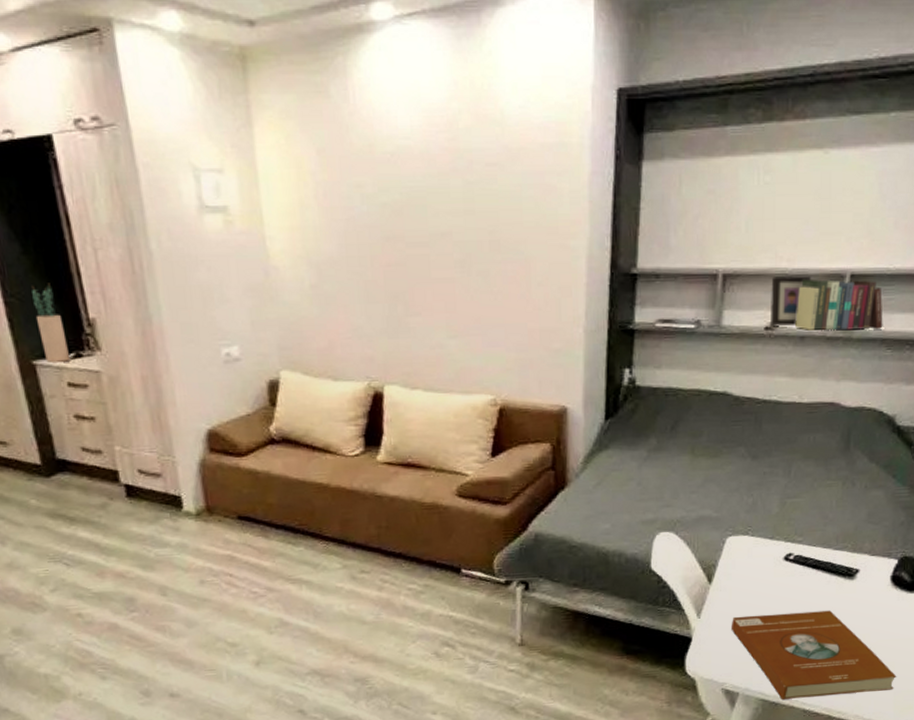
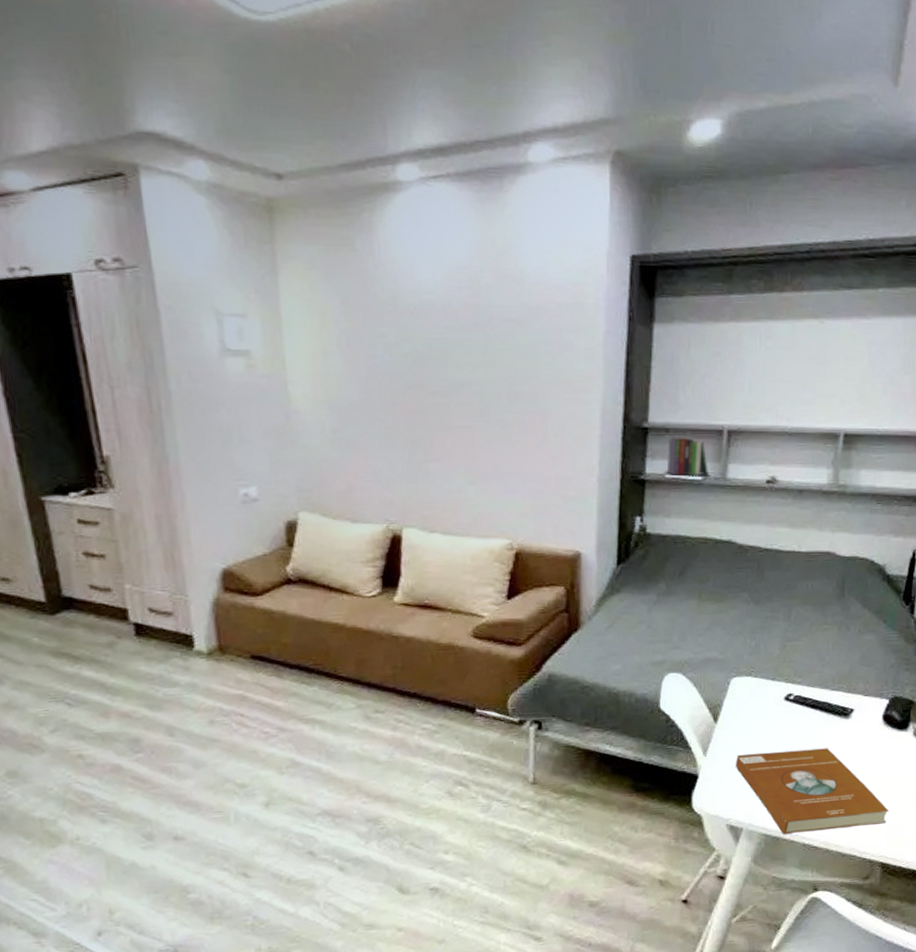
vase: present [31,283,71,364] -> none [43,419,82,500]
books: none [657,282,702,325] -> present [666,437,708,476]
picture frame: present [771,275,811,327] -> none [772,434,808,481]
books: present [795,278,883,331] -> none [794,437,874,486]

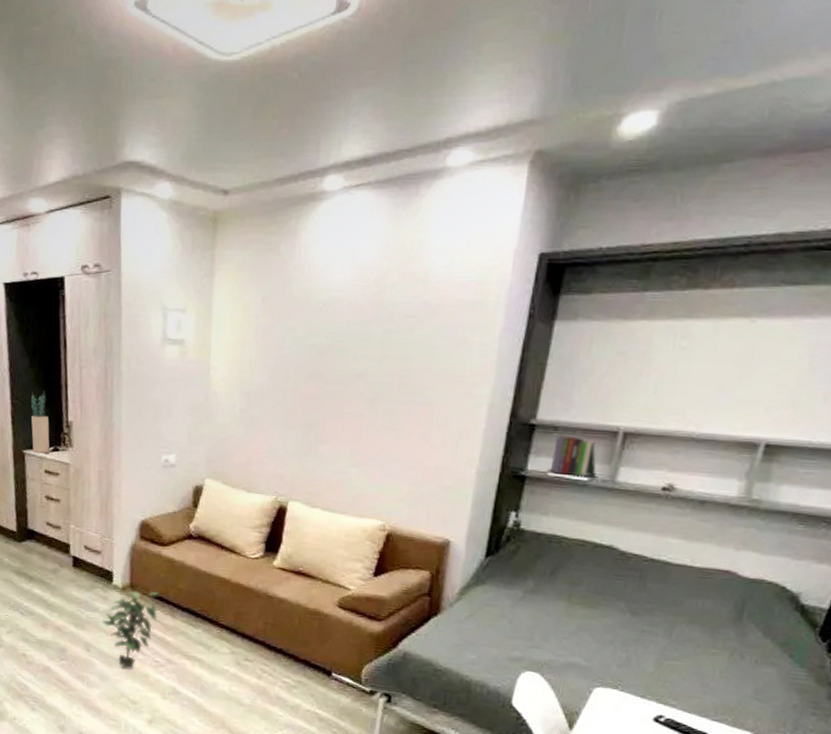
vase: none [43,419,82,500] -> present [30,391,50,454]
potted plant: none [185,651,259,747] -> present [101,590,160,668]

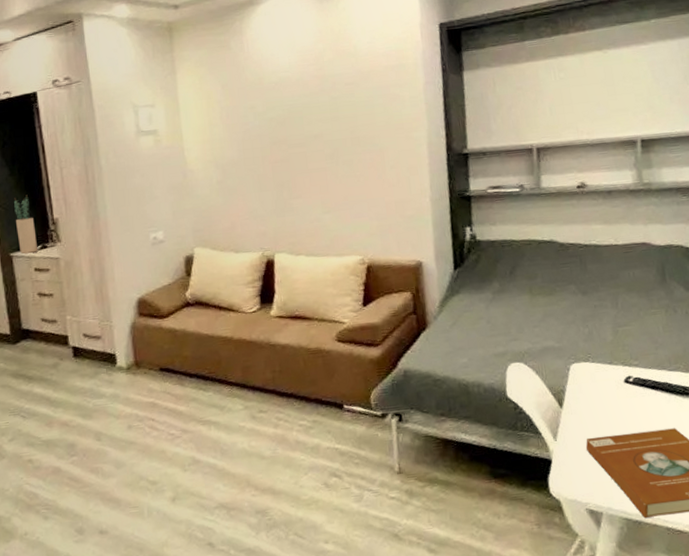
potted plant: present [101,590,160,668] -> none [109,364,166,448]
books: present [550,435,597,478] -> none [487,157,525,190]

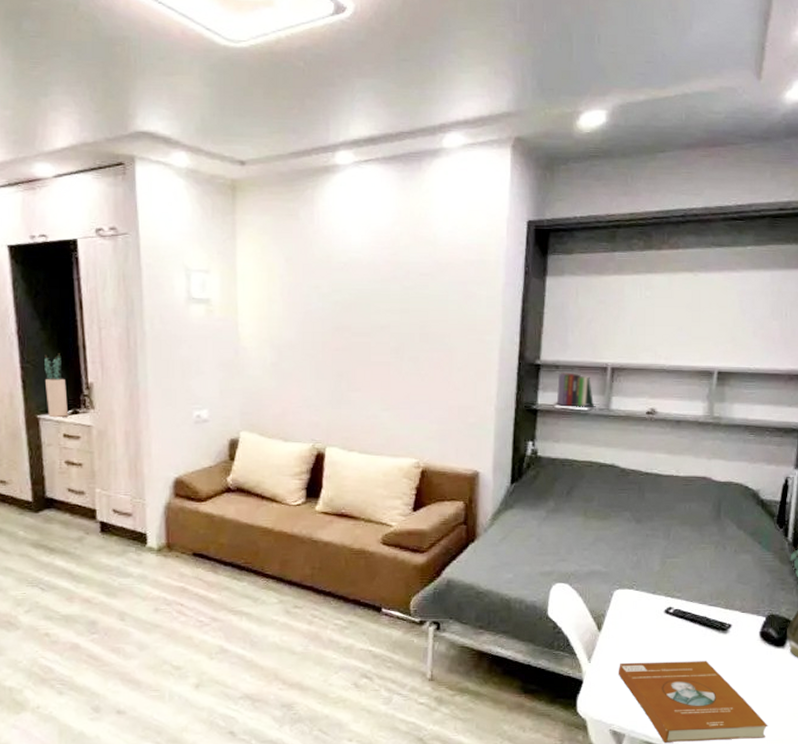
books: none [487,157,525,190] -> present [556,373,594,407]

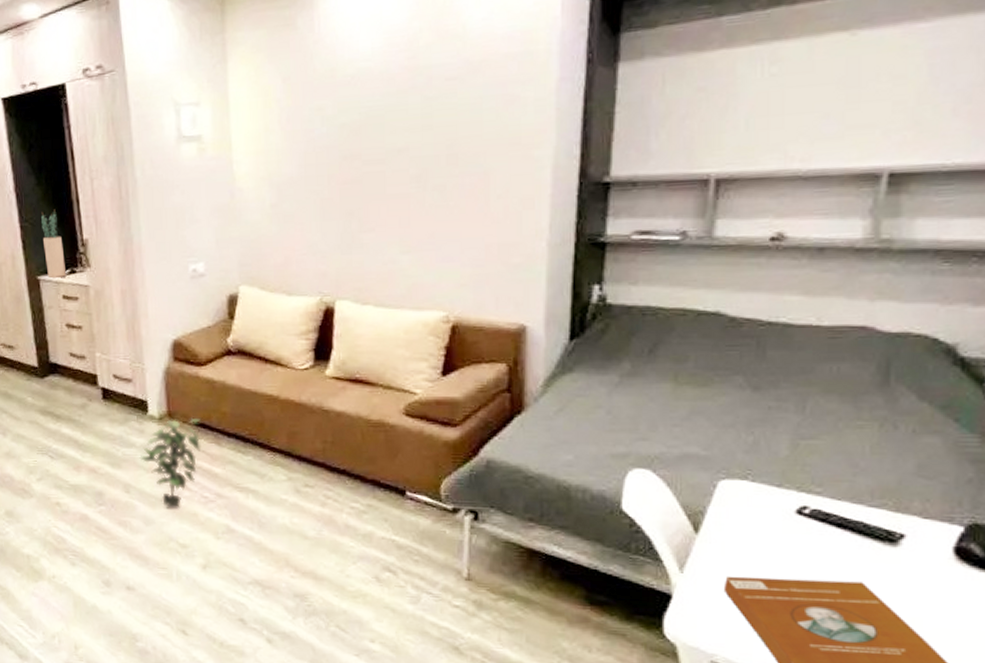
potted plant: none [136,548,200,632] -> present [139,417,202,507]
books: present [556,373,594,407] -> none [633,190,688,236]

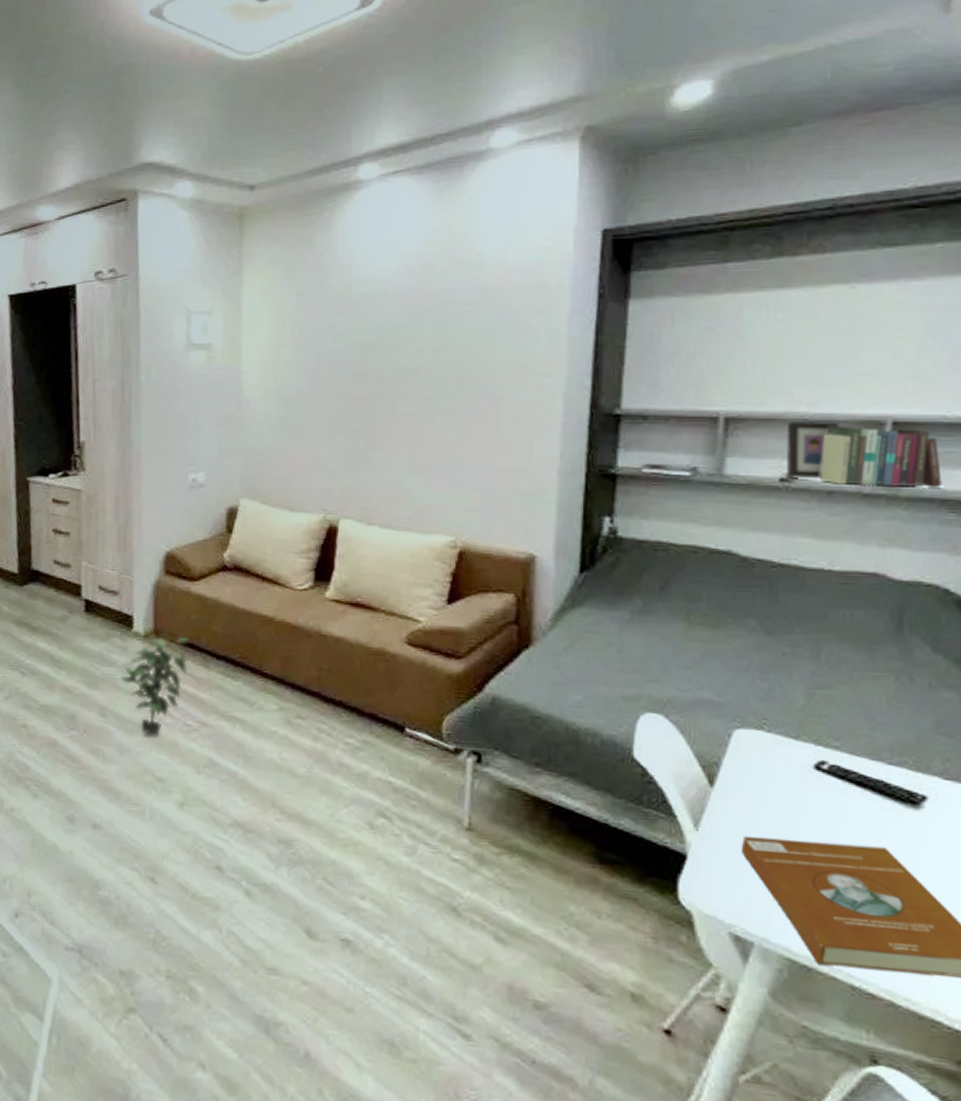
vase: present [41,209,67,279] -> none [36,409,59,481]
picture frame: none [778,177,833,237] -> present [786,422,839,479]
books: none [812,179,937,241] -> present [820,425,942,488]

